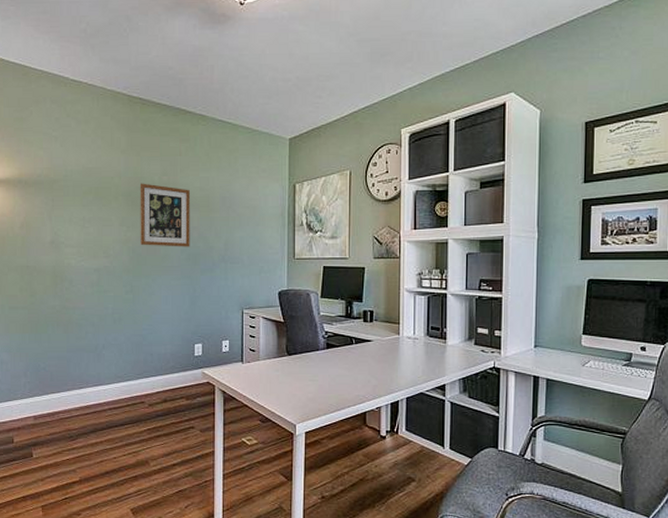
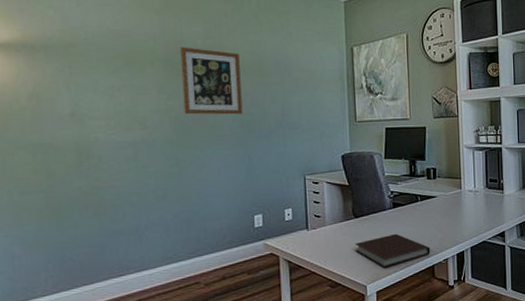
notebook: none [286,375,363,409] -> present [355,233,431,268]

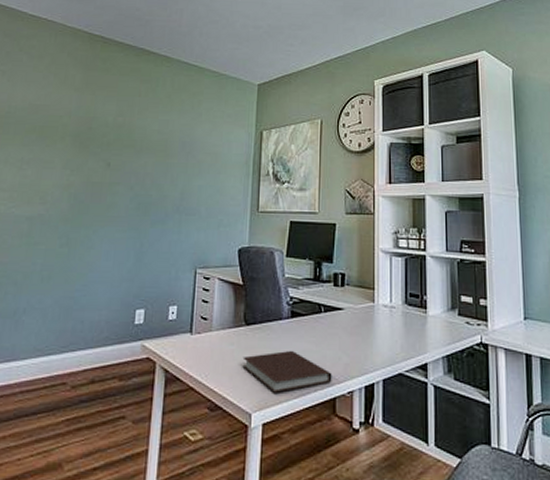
wall art: present [179,47,243,115] -> none [84,123,146,195]

